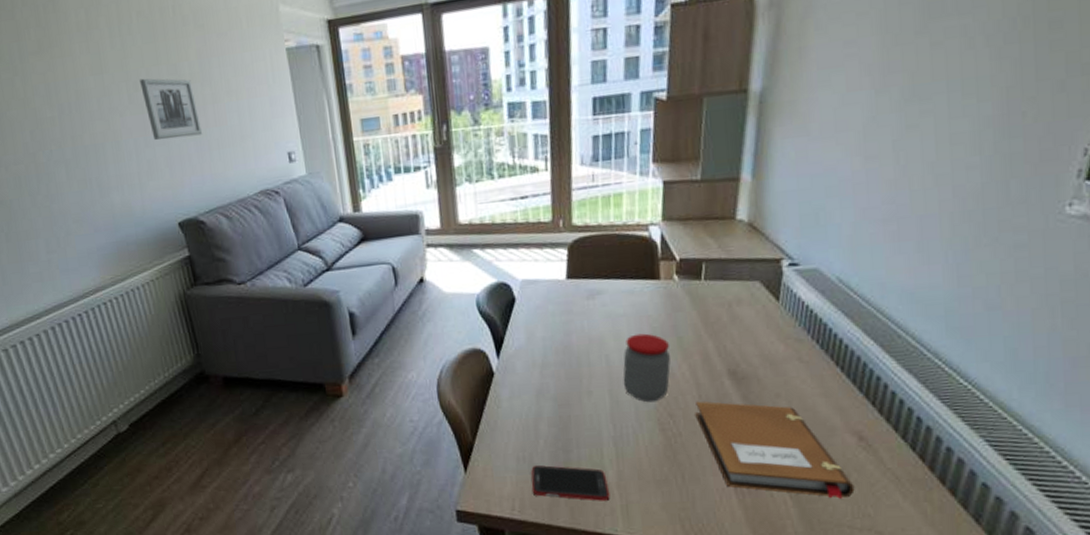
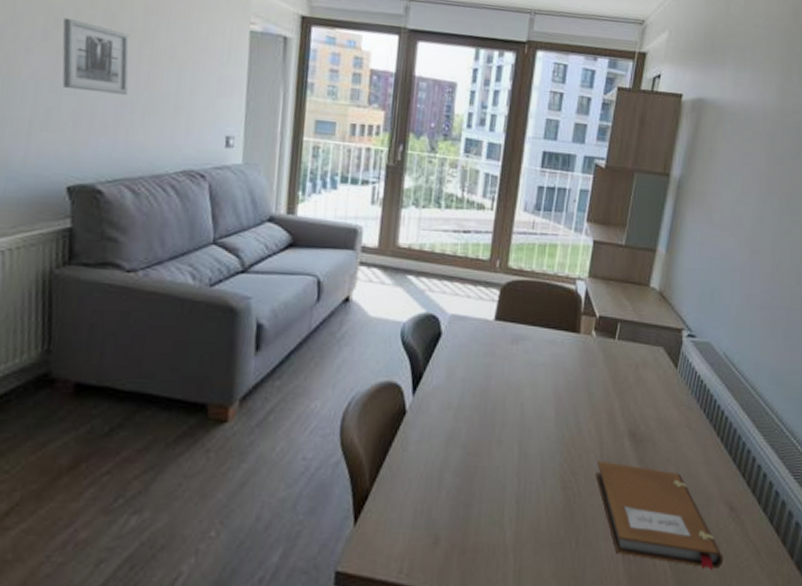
cell phone: present [531,465,610,501] -> none [424,521,505,565]
jar: present [623,333,671,403] -> none [533,385,580,458]

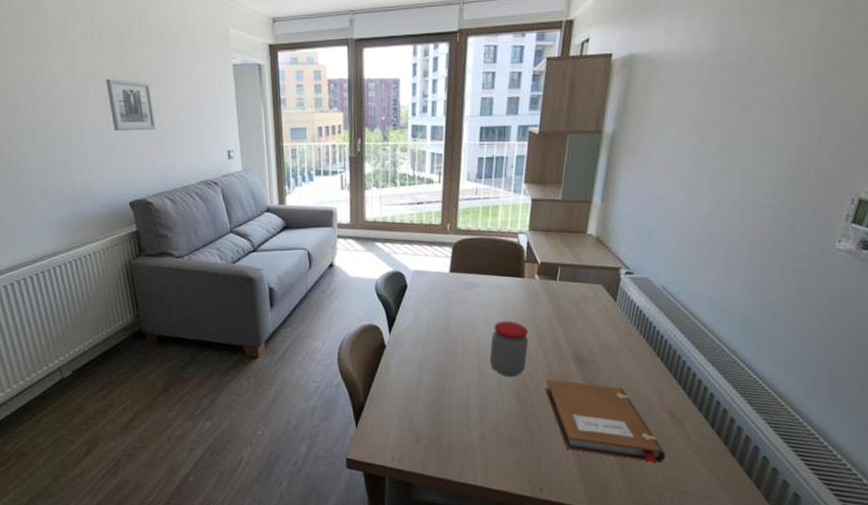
jar: none [533,385,580,458] -> present [489,321,528,378]

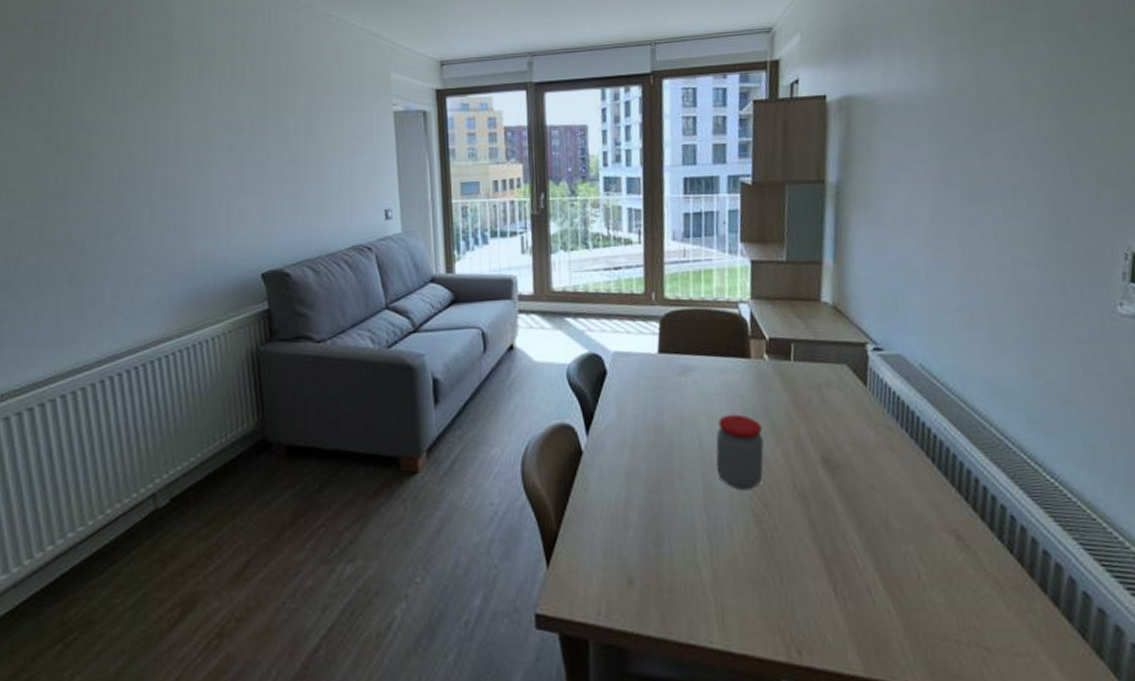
wall art: present [106,78,157,132] -> none [243,129,300,189]
notebook: present [545,378,666,464] -> none [790,490,958,607]

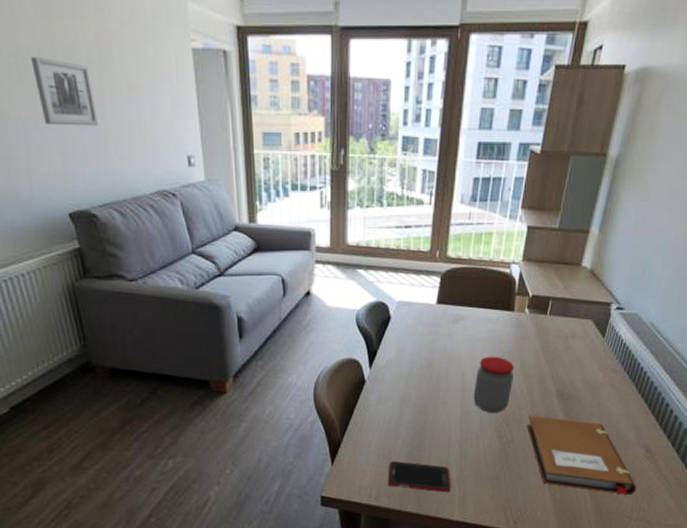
wall art: none [243,129,300,189] -> present [31,56,99,126]
cell phone: none [619,561,705,606] -> present [387,462,451,492]
notebook: none [790,490,958,607] -> present [527,415,637,496]

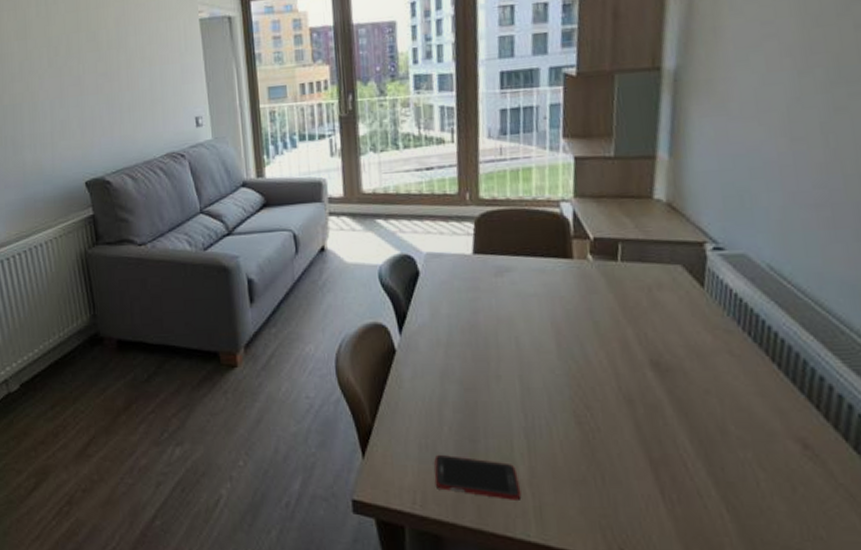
wall art: present [31,56,99,126] -> none [60,44,115,102]
jar: present [473,356,514,414] -> none [534,315,586,392]
notebook: present [527,415,637,496] -> none [615,393,802,516]

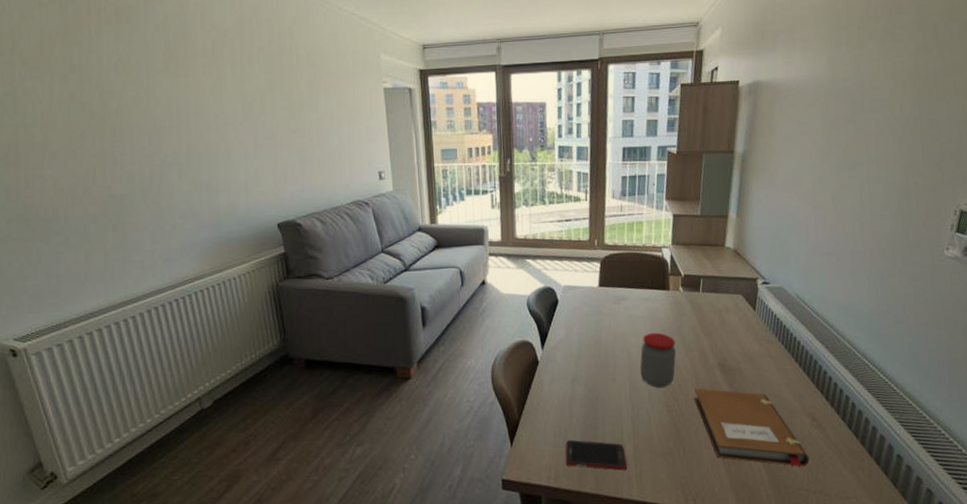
jar: none [534,315,586,392] -> present [640,332,676,389]
notebook: none [615,393,802,516] -> present [694,388,810,467]

